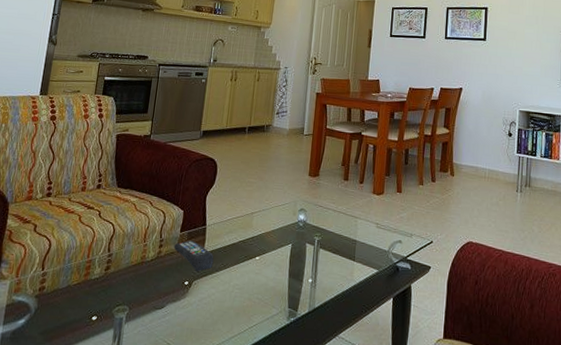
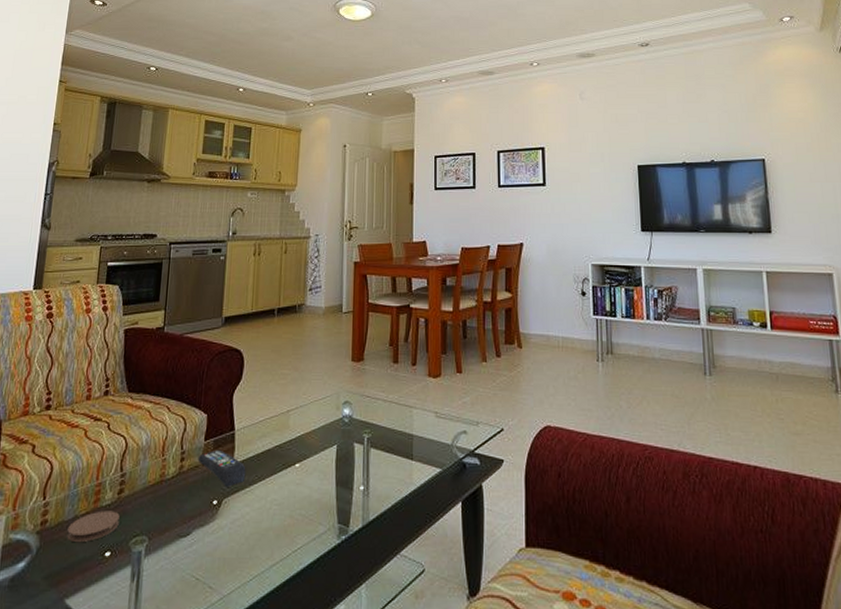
coaster: none [60,282,106,307] -> present [67,510,120,542]

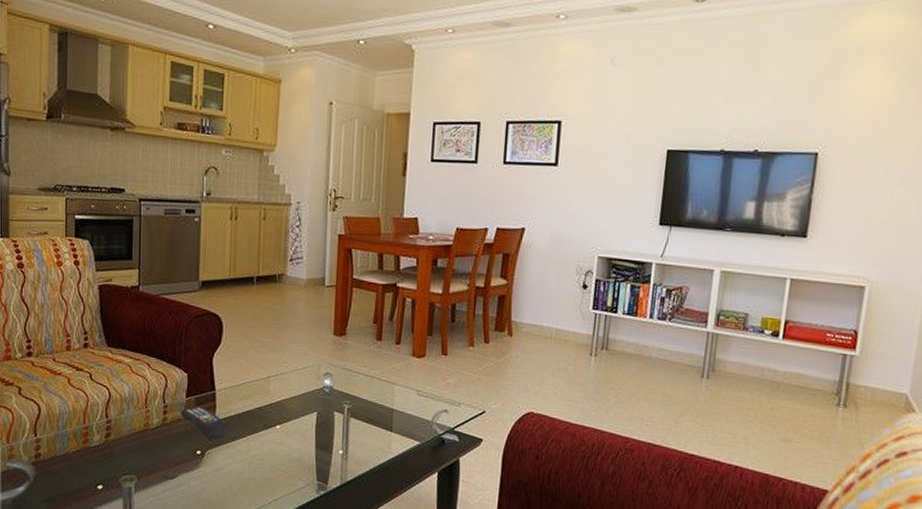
coaster: present [67,510,120,542] -> none [60,450,109,475]

